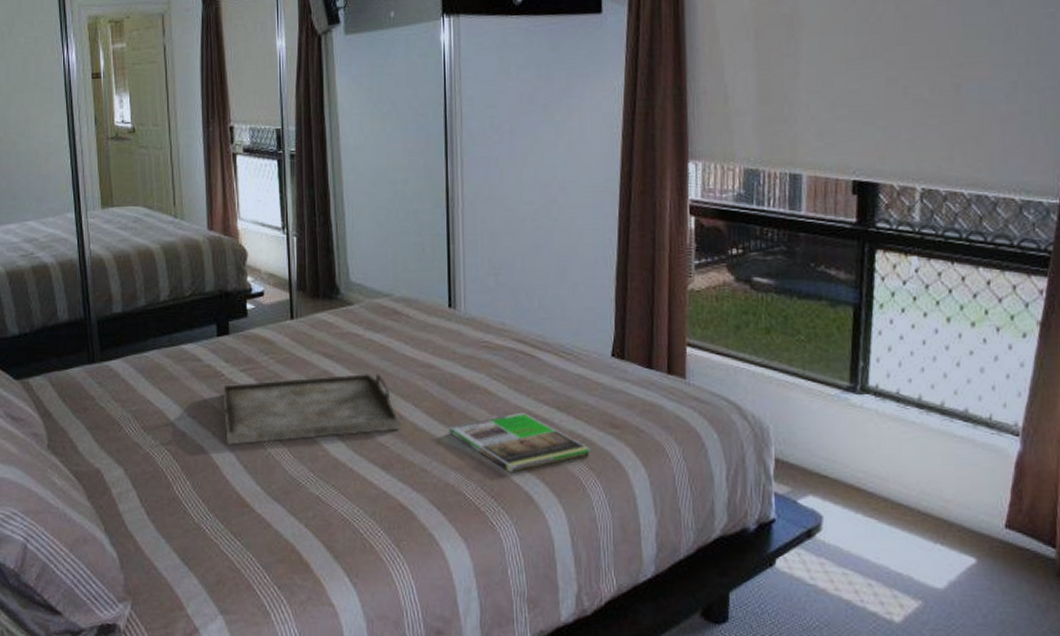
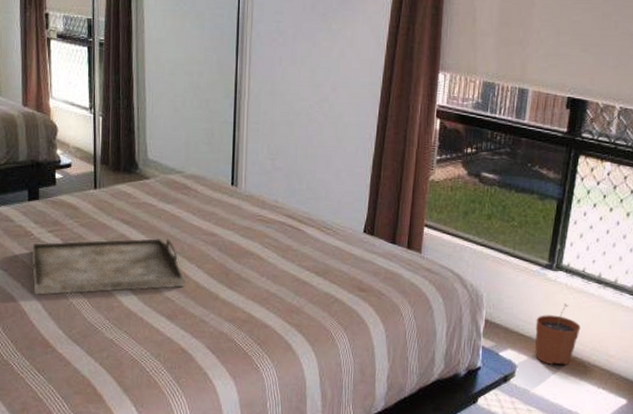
magazine: present [449,412,590,473] -> none [226,275,341,325]
plant pot: none [841,435,902,515] -> present [534,304,581,365]

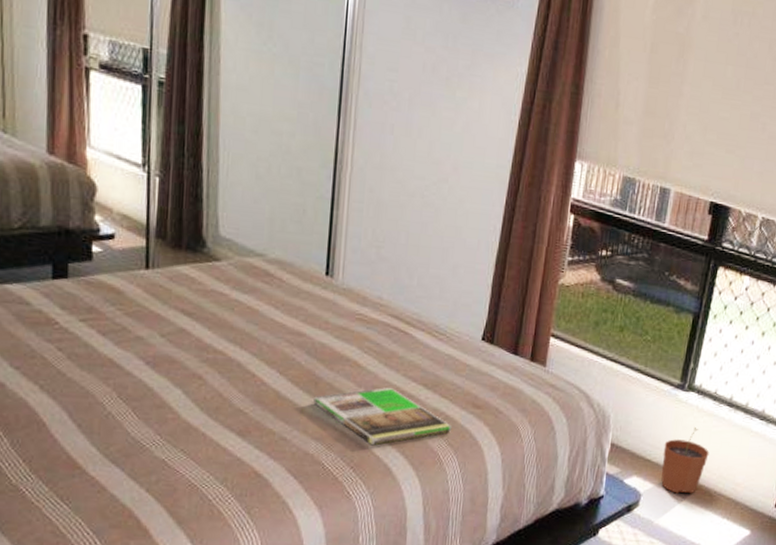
serving tray: present [30,237,185,295] -> none [53,333,262,402]
magazine: none [226,275,341,325] -> present [313,387,451,446]

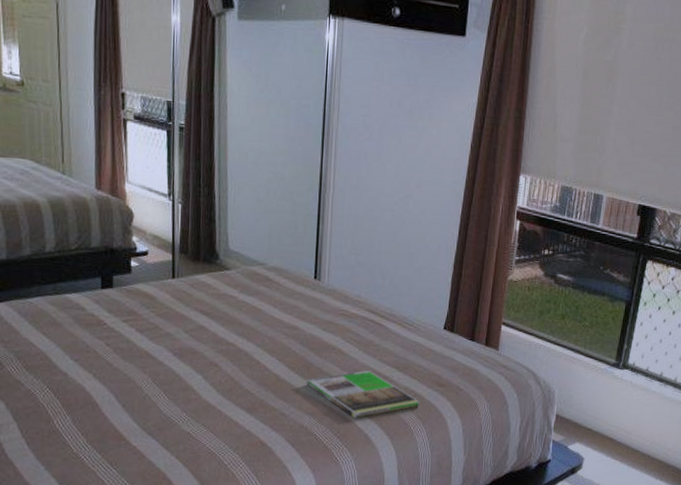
plant pot: present [661,427,709,494] -> none [600,400,643,458]

